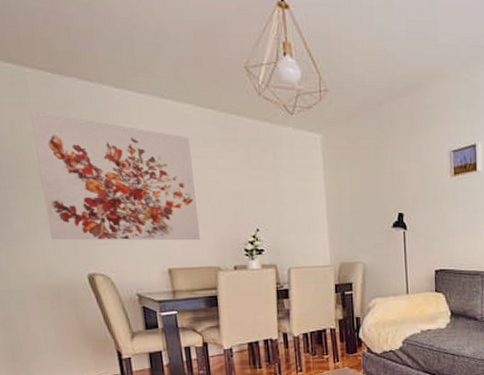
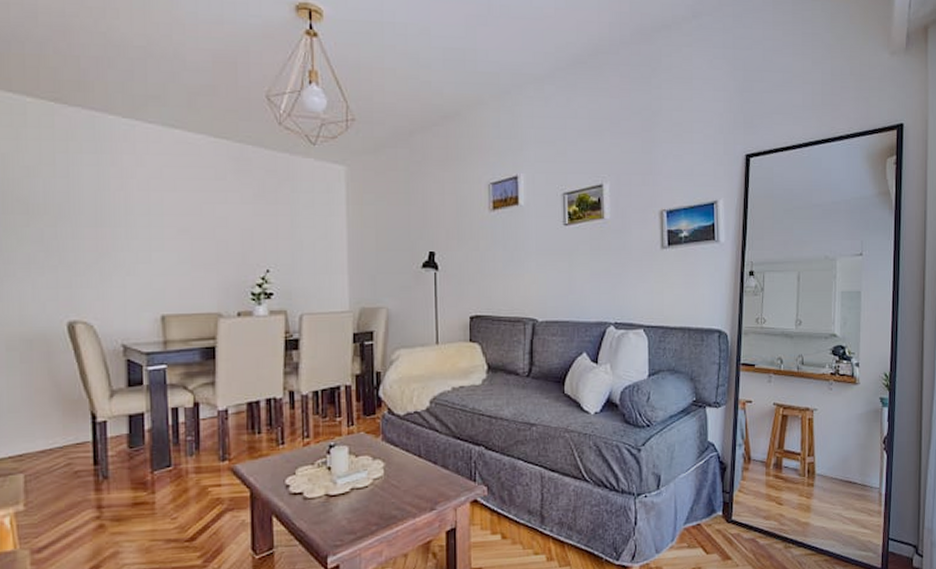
wall art: present [29,111,201,241] -> none [24,142,202,284]

